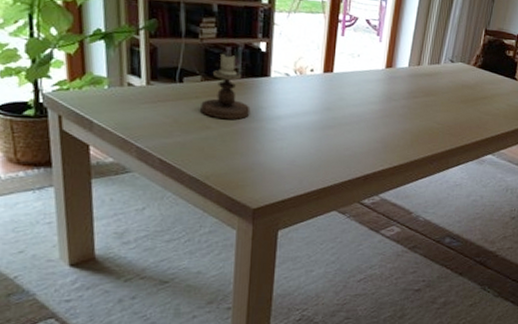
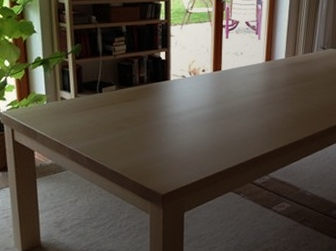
candlestick: present [201,54,251,120] -> none [117,66,156,120]

